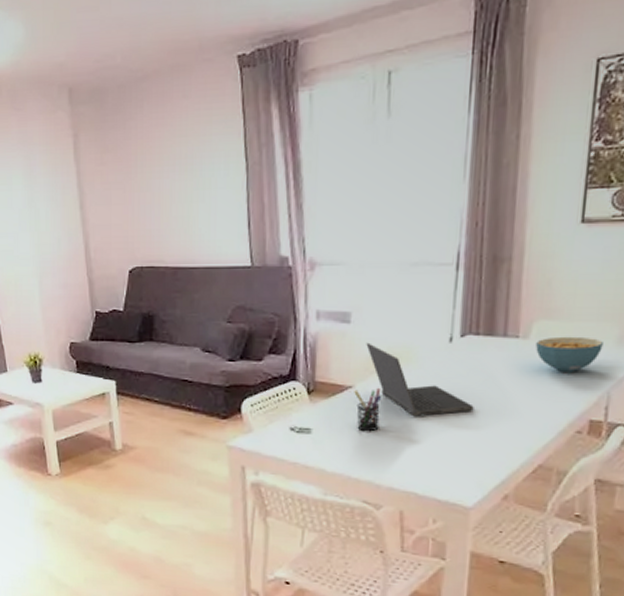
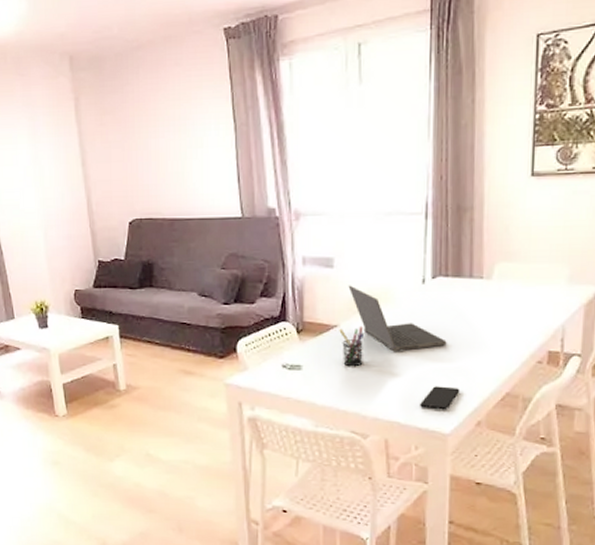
smartphone: none [441,455,487,481] -> present [420,386,460,410]
cereal bowl: present [536,336,603,372] -> none [498,276,556,308]

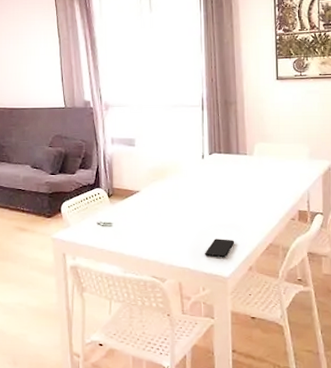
pen holder: present [339,326,364,367] -> none [141,191,160,224]
laptop computer: present [348,285,447,352] -> none [146,159,223,212]

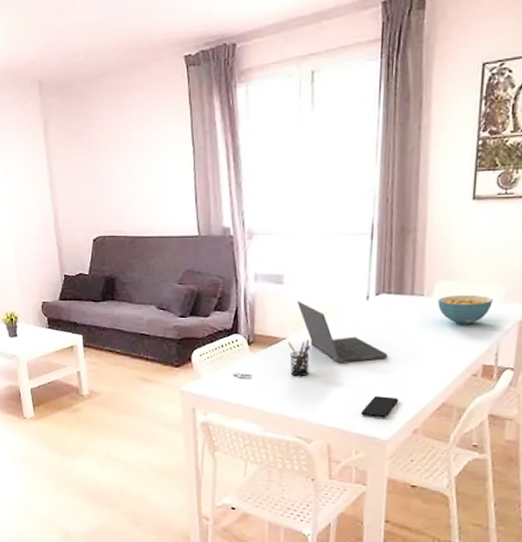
pen holder: none [141,191,160,224] -> present [287,339,310,377]
laptop computer: none [146,159,223,212] -> present [297,300,388,364]
cereal bowl: none [258,153,300,178] -> present [438,294,493,325]

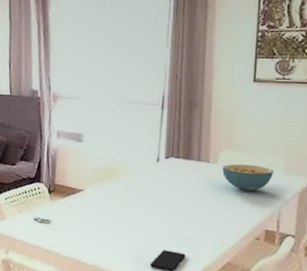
pen holder: present [287,339,310,377] -> none [84,192,105,226]
laptop computer: present [297,300,388,364] -> none [94,157,176,217]

